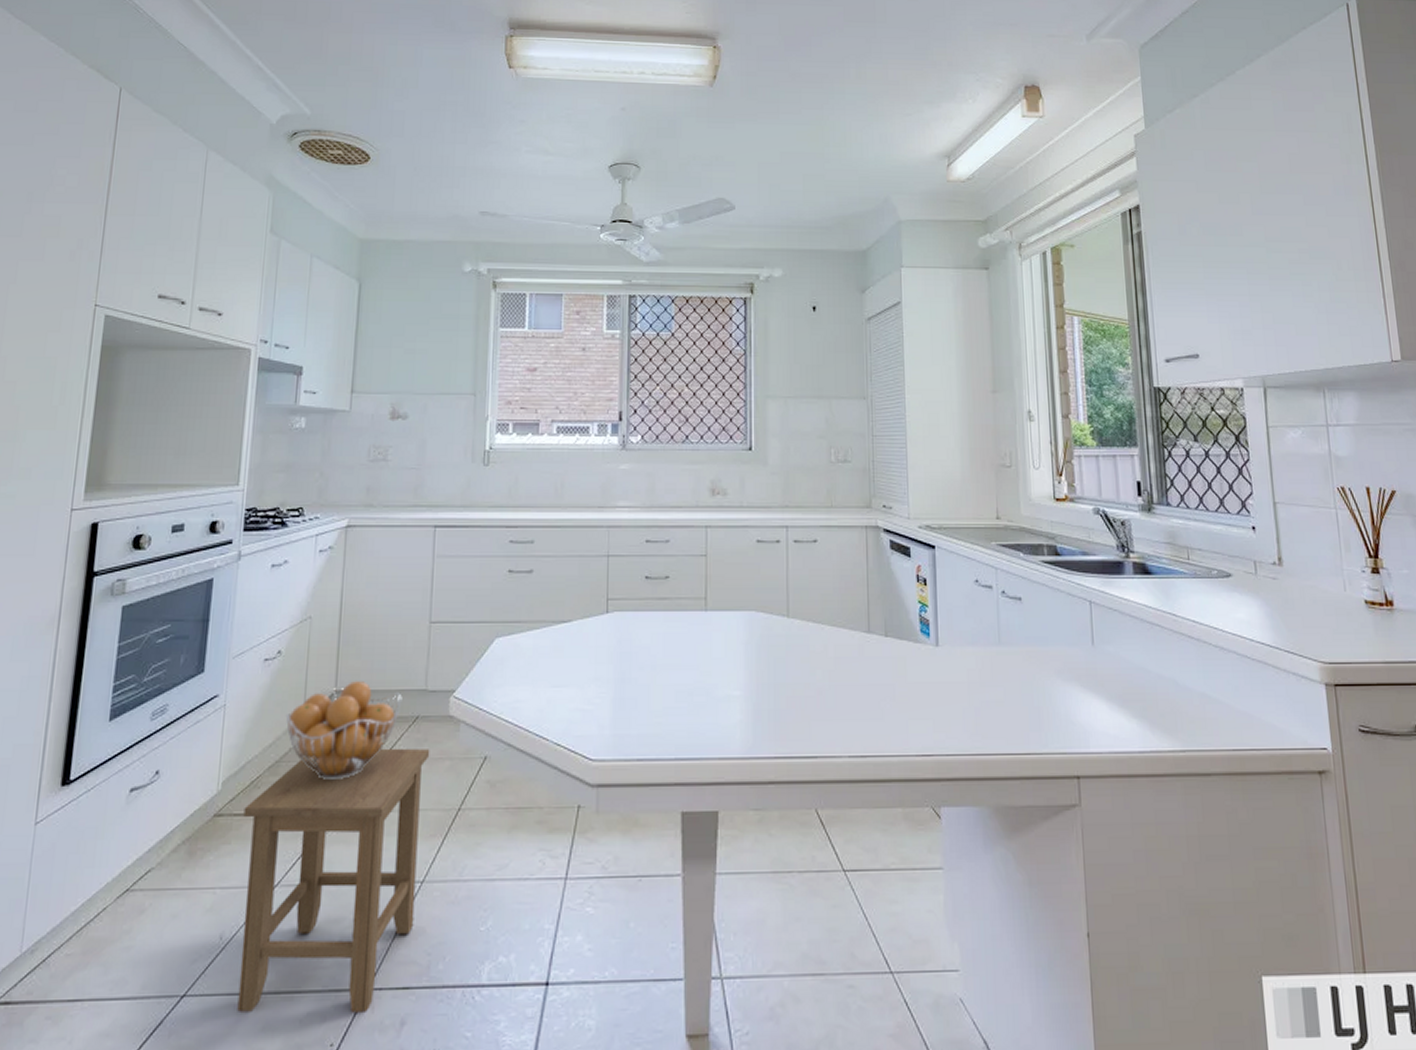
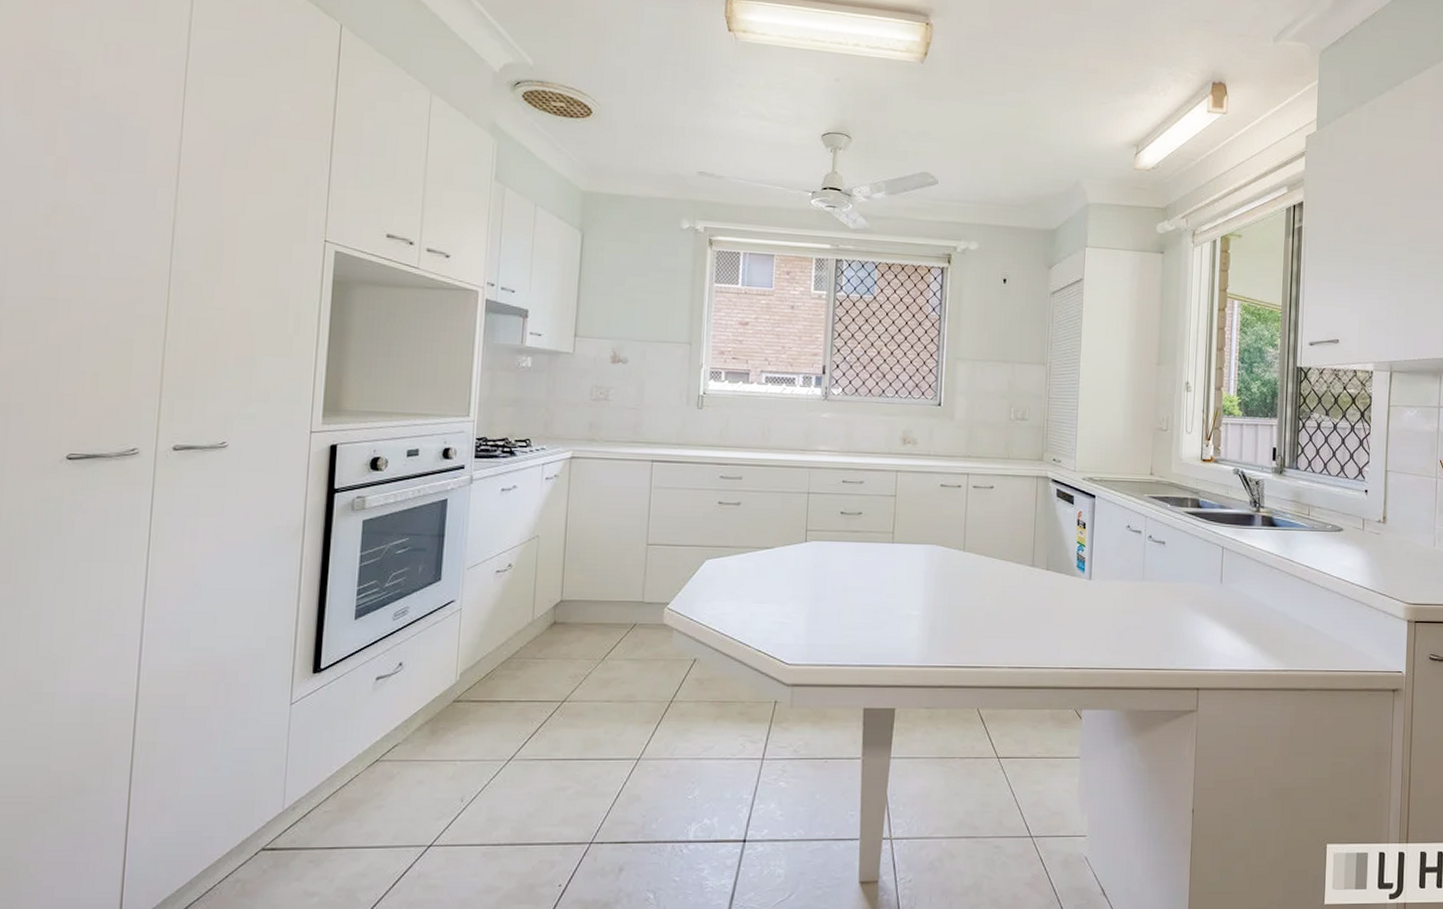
stool: present [237,748,430,1013] -> none [477,649,646,861]
fruit basket: present [285,681,402,781] -> none [516,592,622,675]

